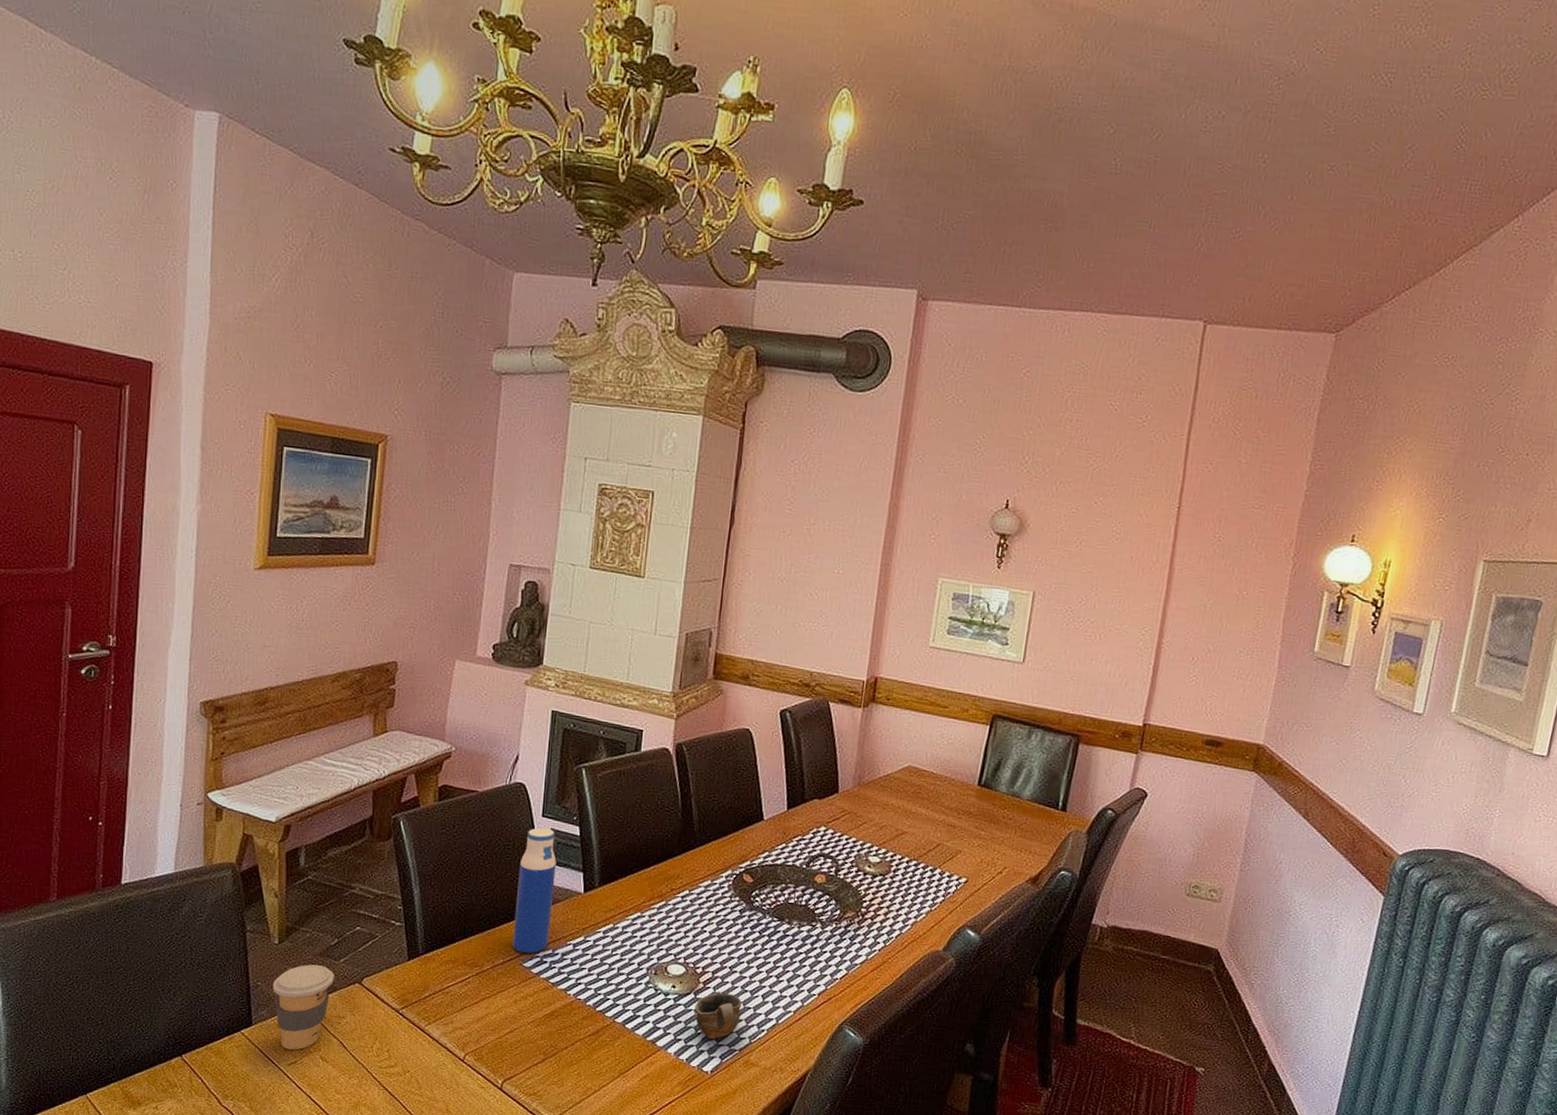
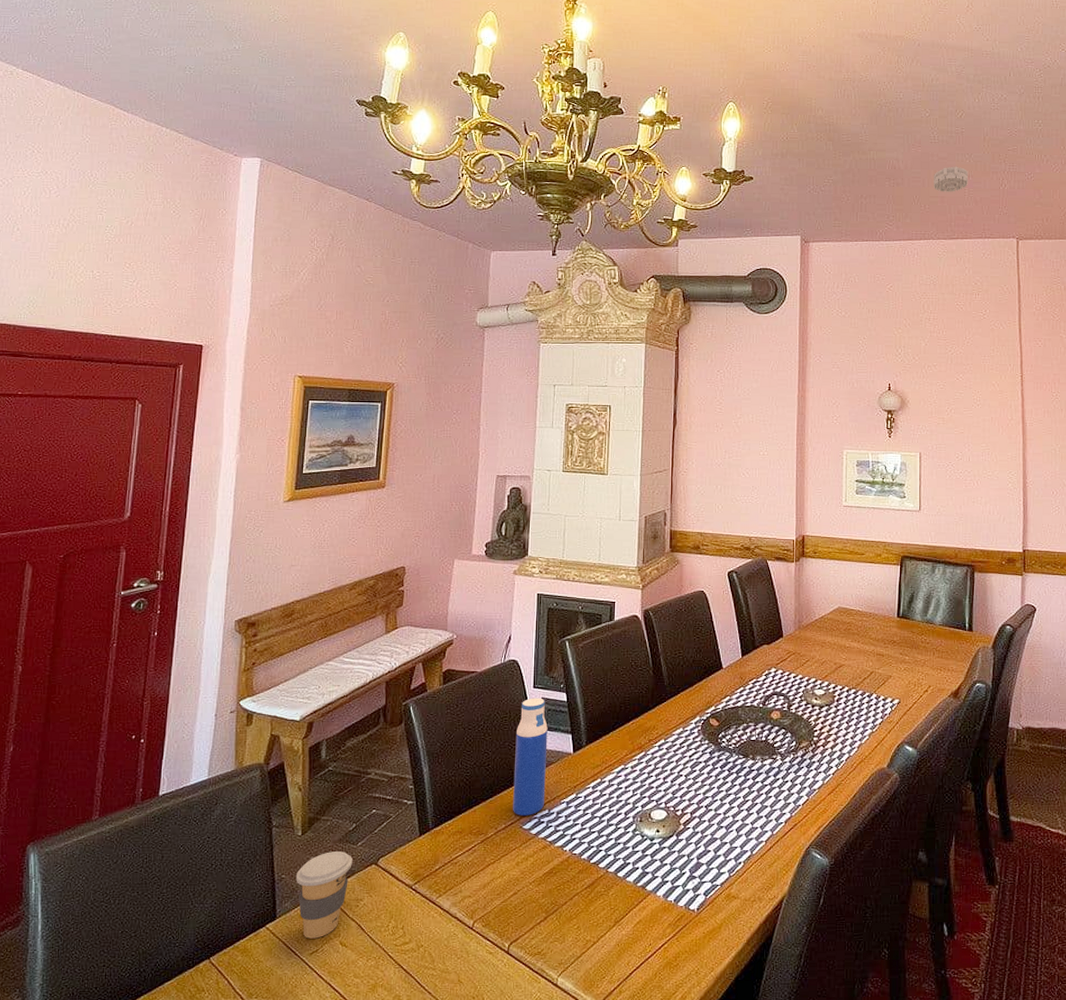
cup: present [694,992,742,1040] -> none [678,832,719,878]
smoke detector: none [1104,210,1155,248] -> present [934,166,969,192]

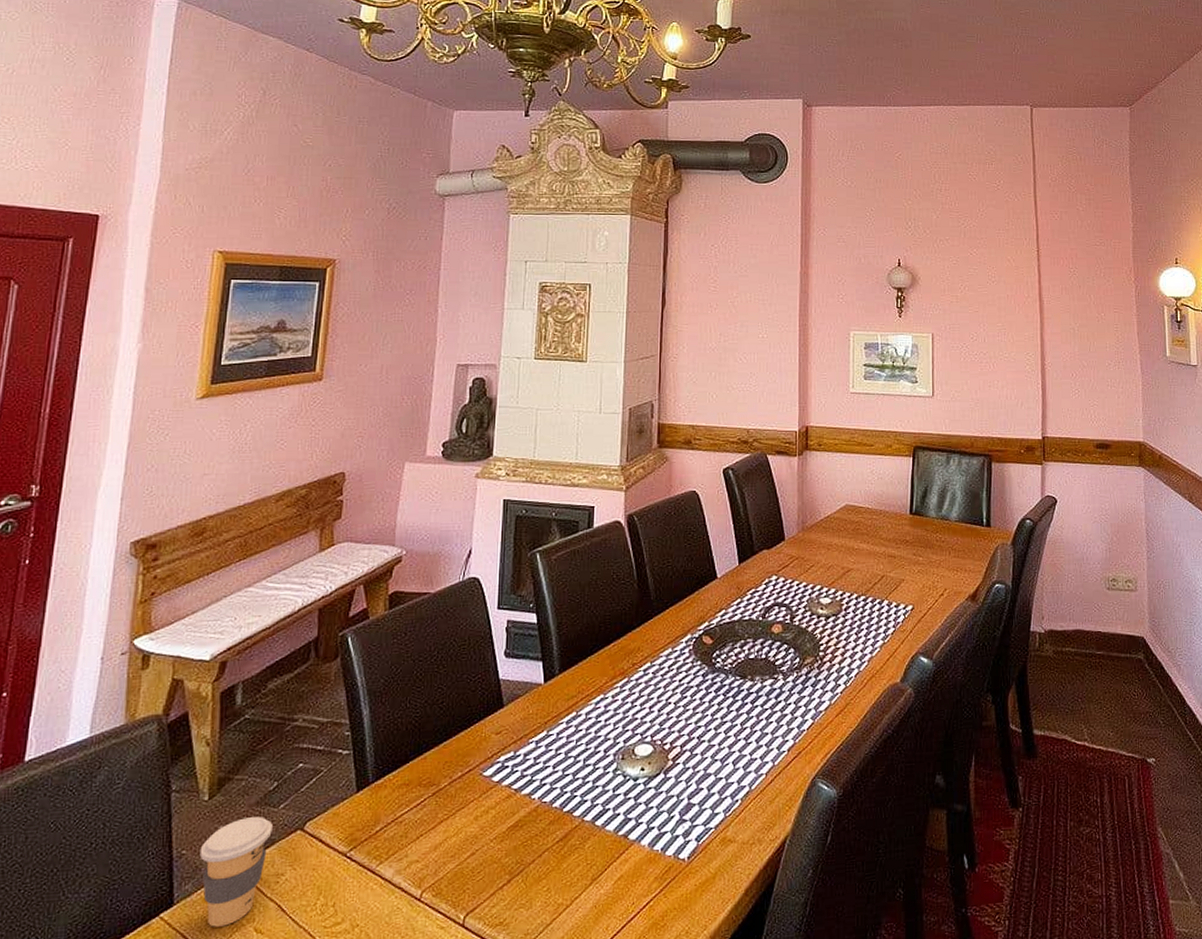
water bottle: present [513,698,548,815] -> none [471,620,514,761]
smoke detector: present [934,166,969,192] -> none [944,29,980,56]

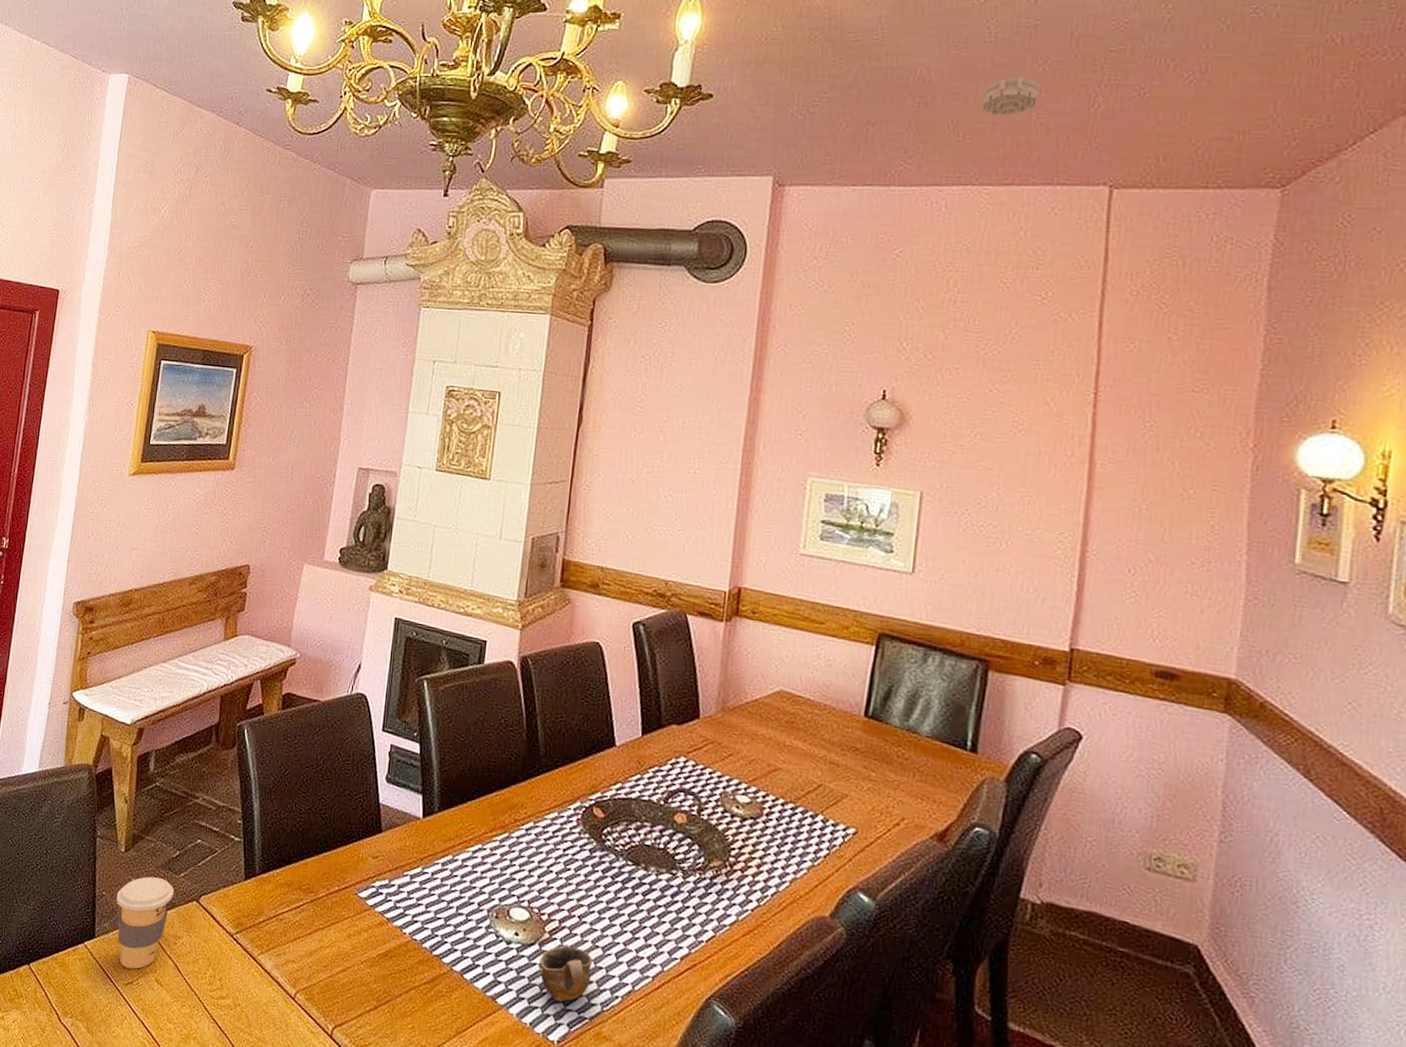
cup: none [665,766,713,822] -> present [539,945,592,1003]
smoke detector: none [944,29,980,56] -> present [981,77,1040,116]

